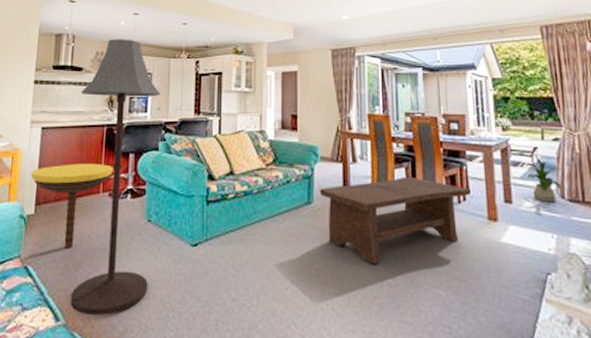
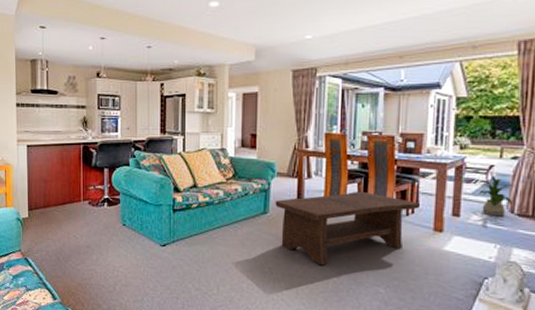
side table: present [30,164,113,249] -> none [22,176,91,246]
floor lamp: present [70,39,161,316] -> none [58,63,129,297]

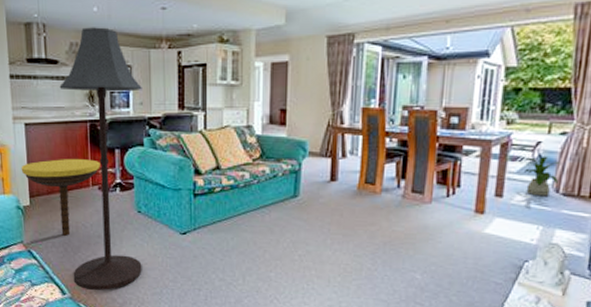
side table: none [22,176,91,246] -> present [21,159,100,236]
floor lamp: none [58,63,129,297] -> present [59,27,142,291]
coffee table: present [275,191,420,265] -> none [306,171,461,252]

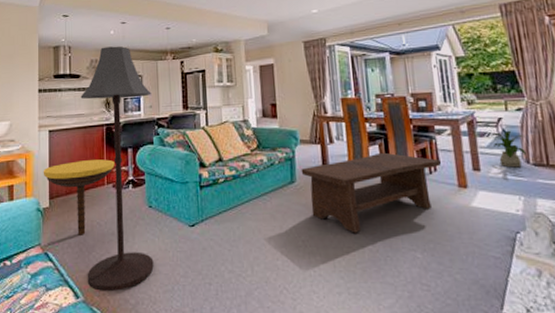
coffee table: none [306,171,461,252] -> present [301,152,441,233]

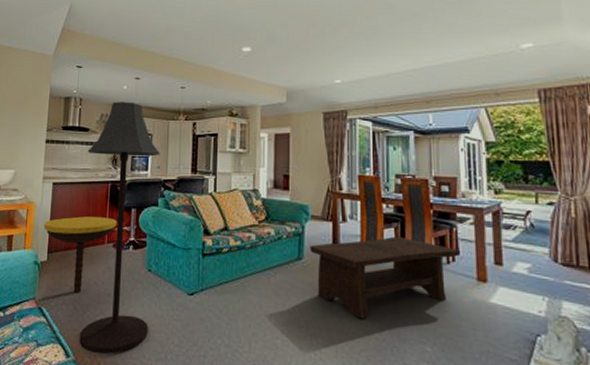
house plant: present [491,131,526,168] -> none [517,226,555,266]

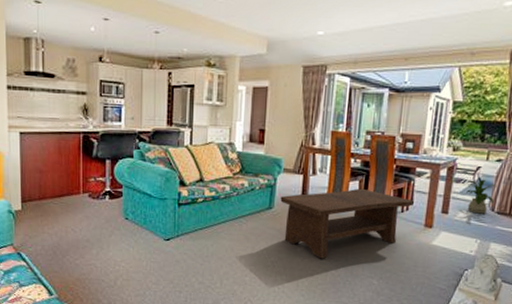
side table: present [43,216,117,293] -> none [14,167,91,240]
floor lamp: present [79,102,160,355] -> none [55,45,134,292]
house plant: none [517,226,555,266] -> present [466,180,497,214]

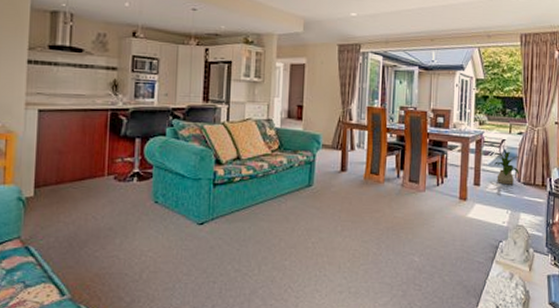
coffee table: present [280,188,414,259] -> none [319,162,448,237]

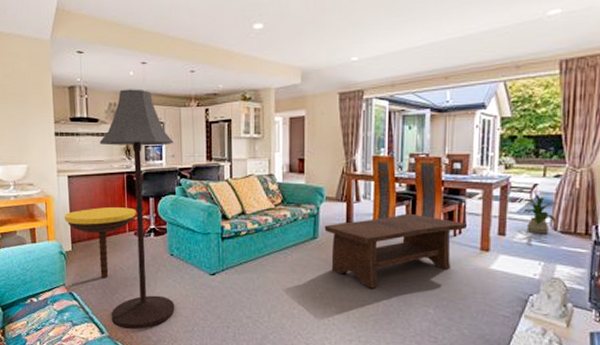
side table: none [28,147,119,229] -> present [64,207,136,278]
floor lamp: none [76,20,168,290] -> present [99,89,175,330]
coffee table: none [319,162,448,237] -> present [324,213,467,289]

